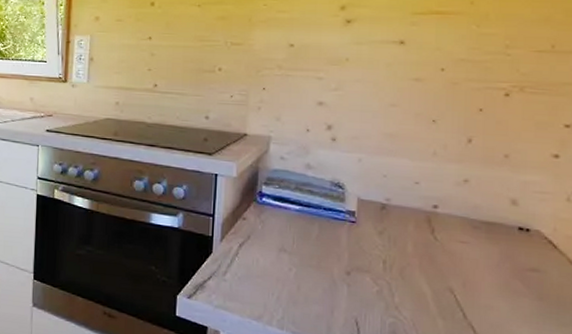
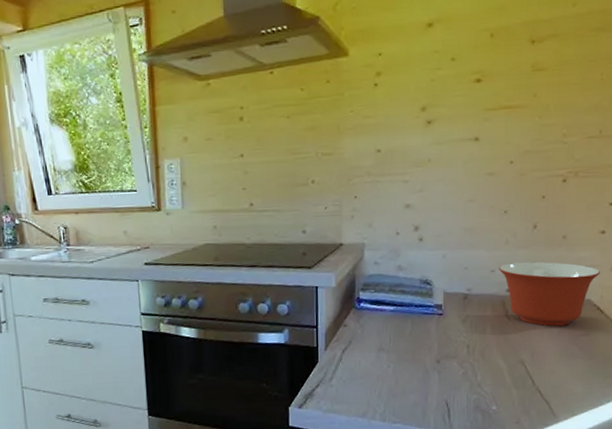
mixing bowl: none [425,177,552,256] -> present [499,261,600,326]

